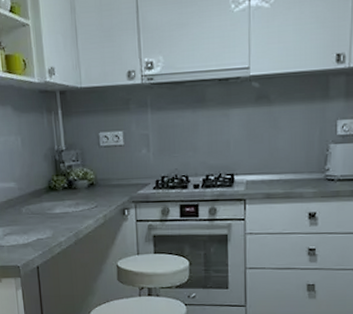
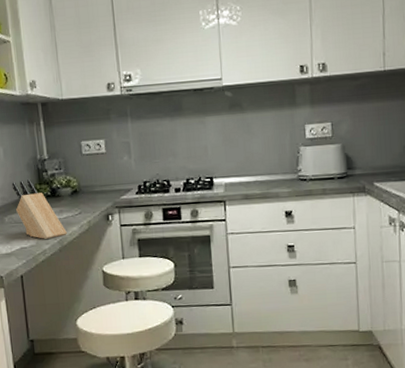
knife block: none [29,170,83,231] -> present [11,179,67,239]

